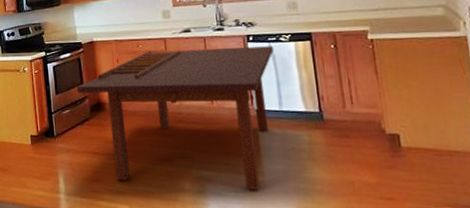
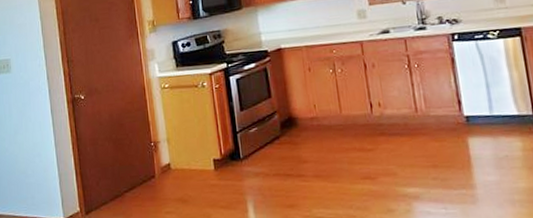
dining table: present [77,46,274,190] -> none [265,44,482,205]

